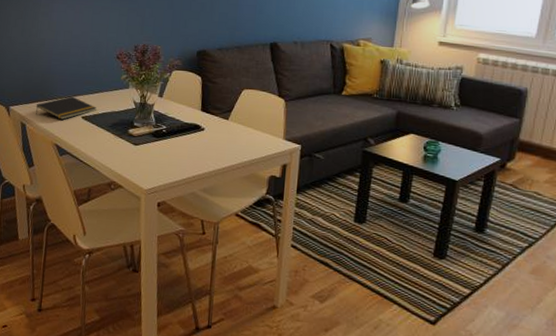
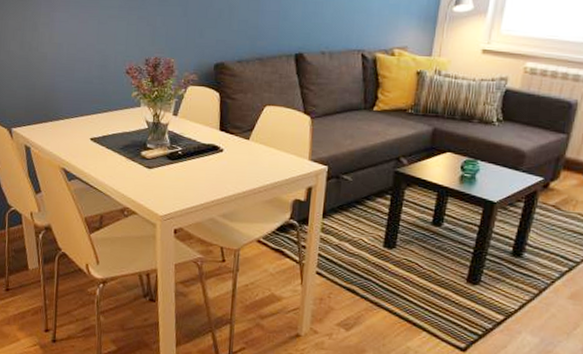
notepad: present [36,96,96,120] -> none [40,116,106,142]

